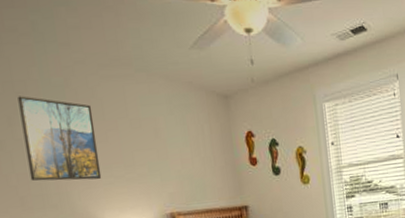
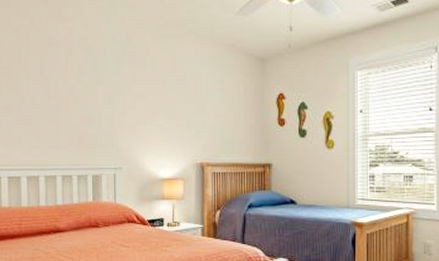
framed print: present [17,96,102,181] -> none [89,50,146,126]

